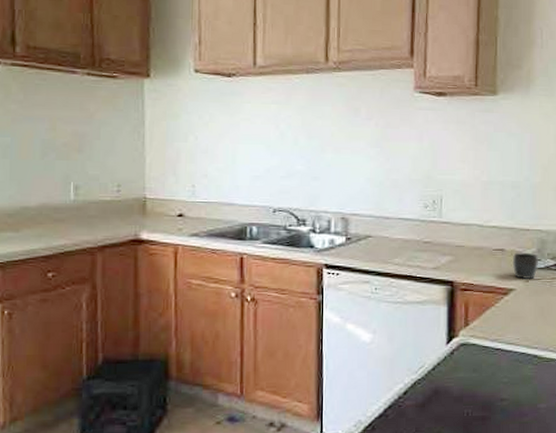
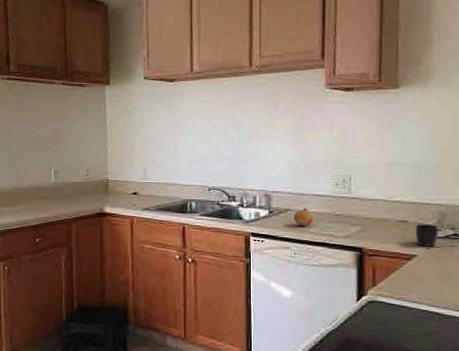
fruit: none [375,234,398,257] -> present [293,208,313,227]

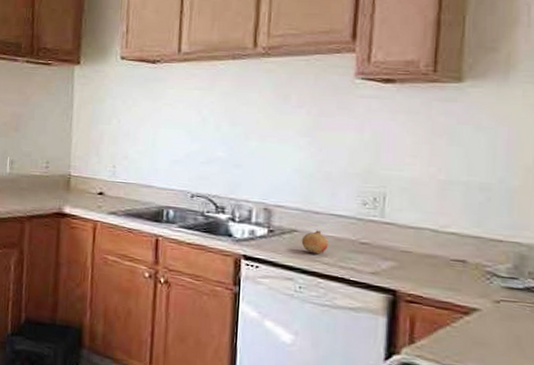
mug: present [415,223,438,247] -> none [478,266,515,300]

